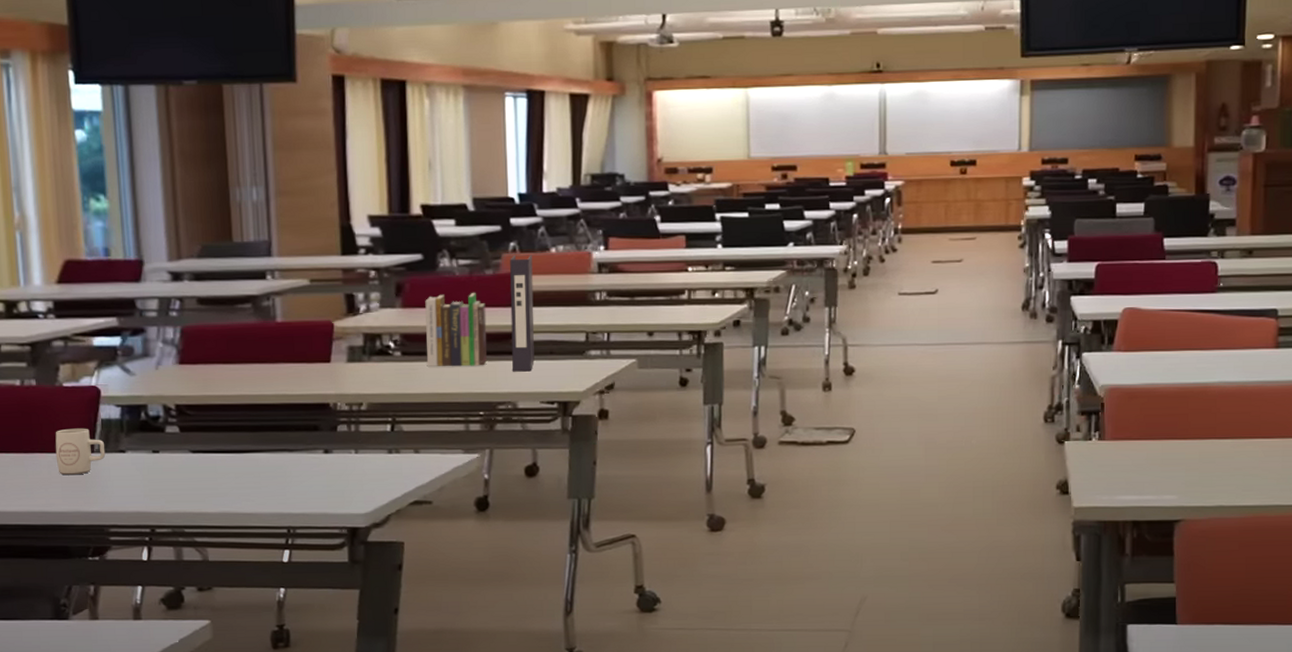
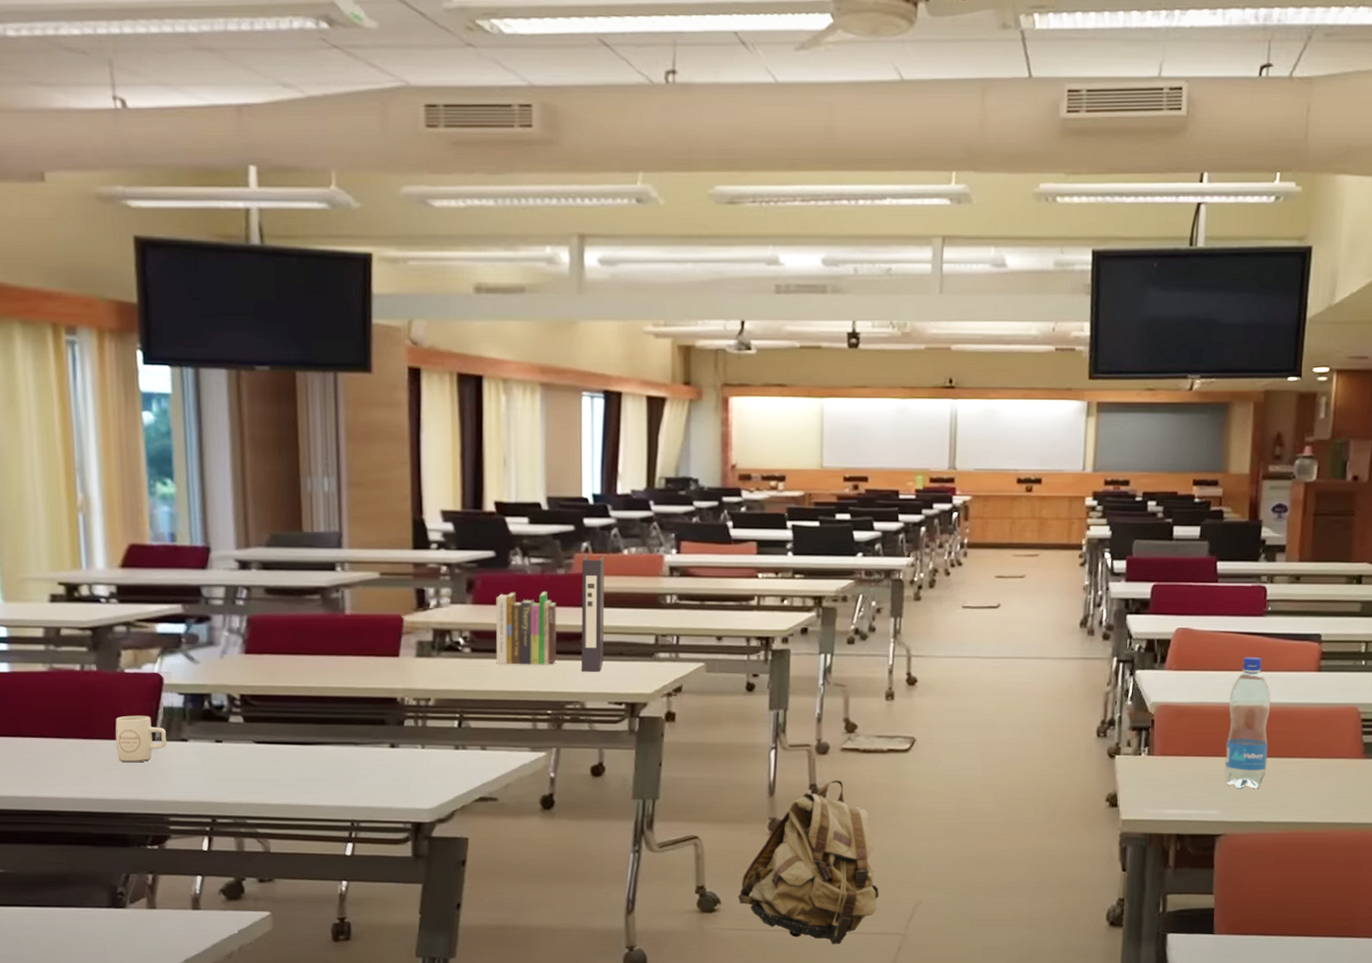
backpack: none [677,473,823,643] -> present [737,779,879,945]
bottle: none [1180,335,1227,472] -> present [1224,656,1271,789]

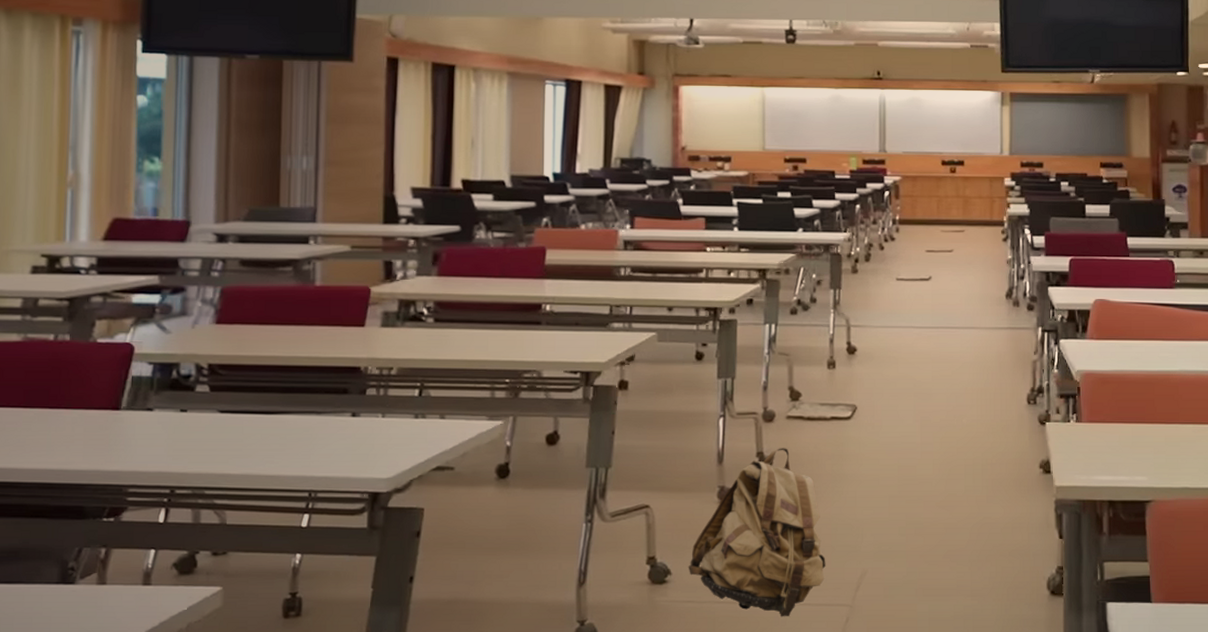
mug: present [115,715,167,763] -> none [81,385,133,433]
books: present [495,591,557,665] -> none [457,263,517,335]
binder: present [581,556,605,672] -> none [539,230,563,341]
bottle: present [1224,656,1271,789] -> none [1148,326,1188,456]

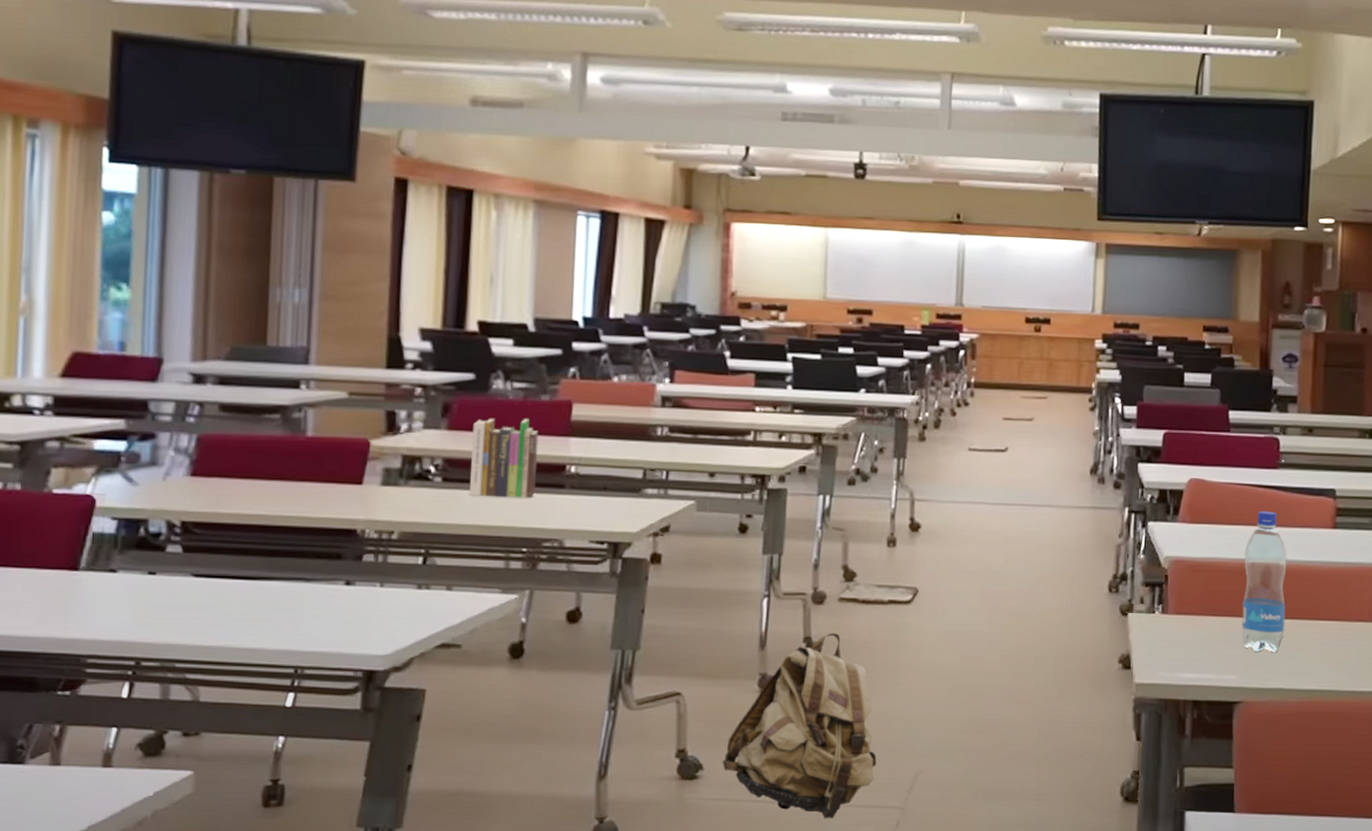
books: none [457,263,517,335] -> present [469,418,539,498]
bottle: none [1148,326,1188,456] -> present [1241,511,1287,653]

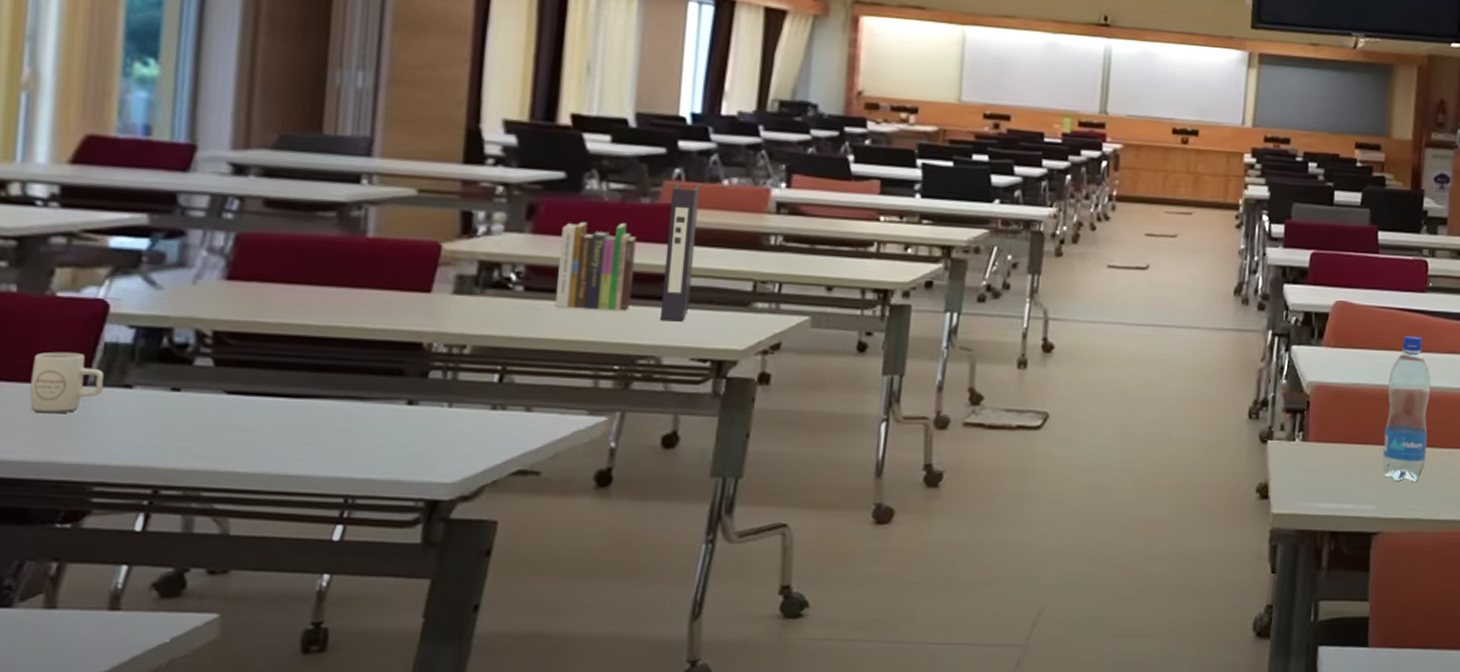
mug: none [33,541,94,595] -> present [29,351,105,414]
binder: none [562,382,593,508] -> present [661,184,700,322]
backpack: present [722,632,877,819] -> none [830,459,998,659]

